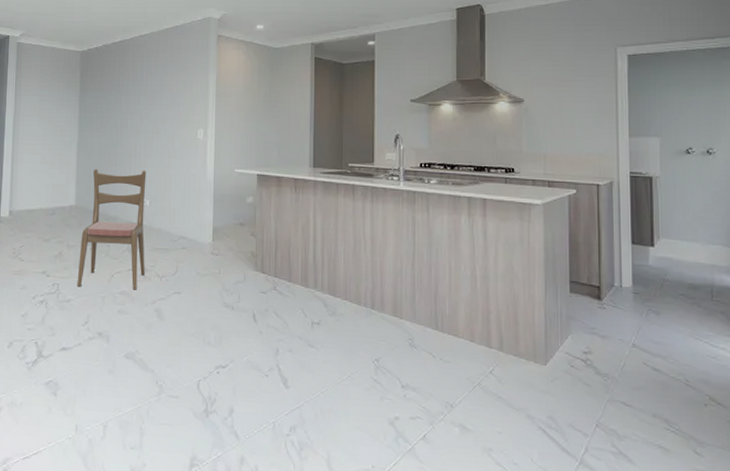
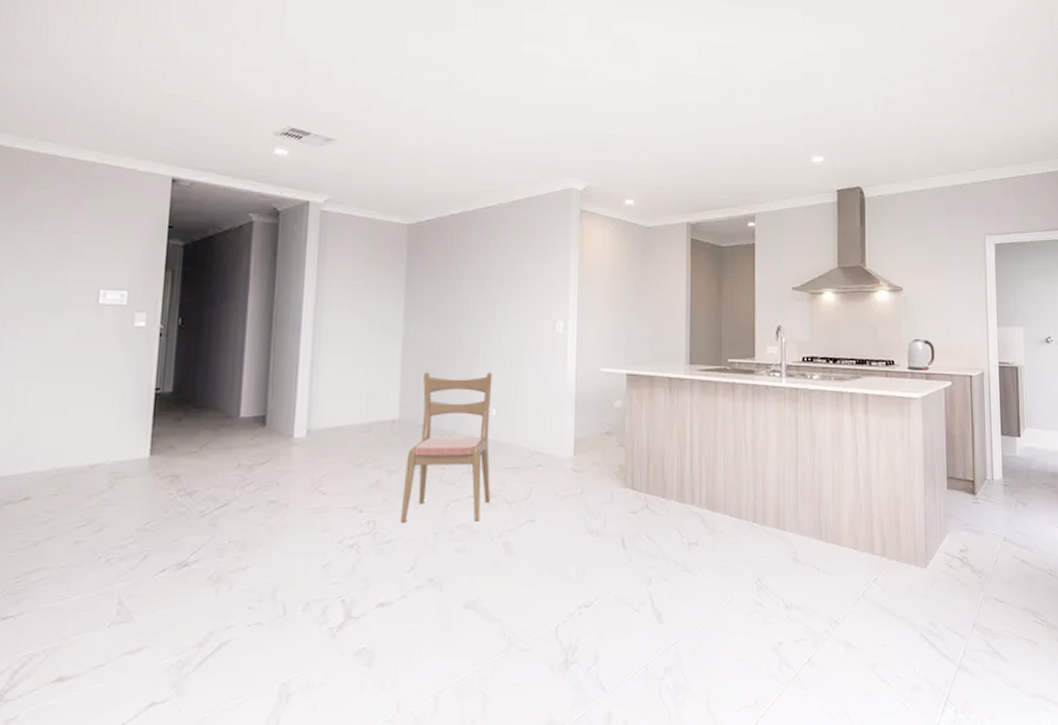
kettle: none [528,147,559,179] -> present [907,338,935,371]

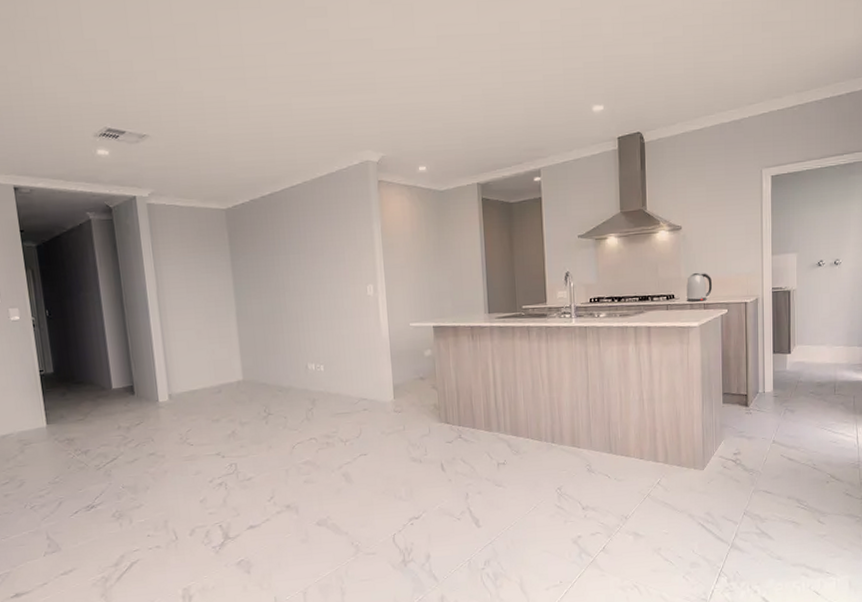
dining chair: present [400,371,493,523] -> none [254,334,328,464]

